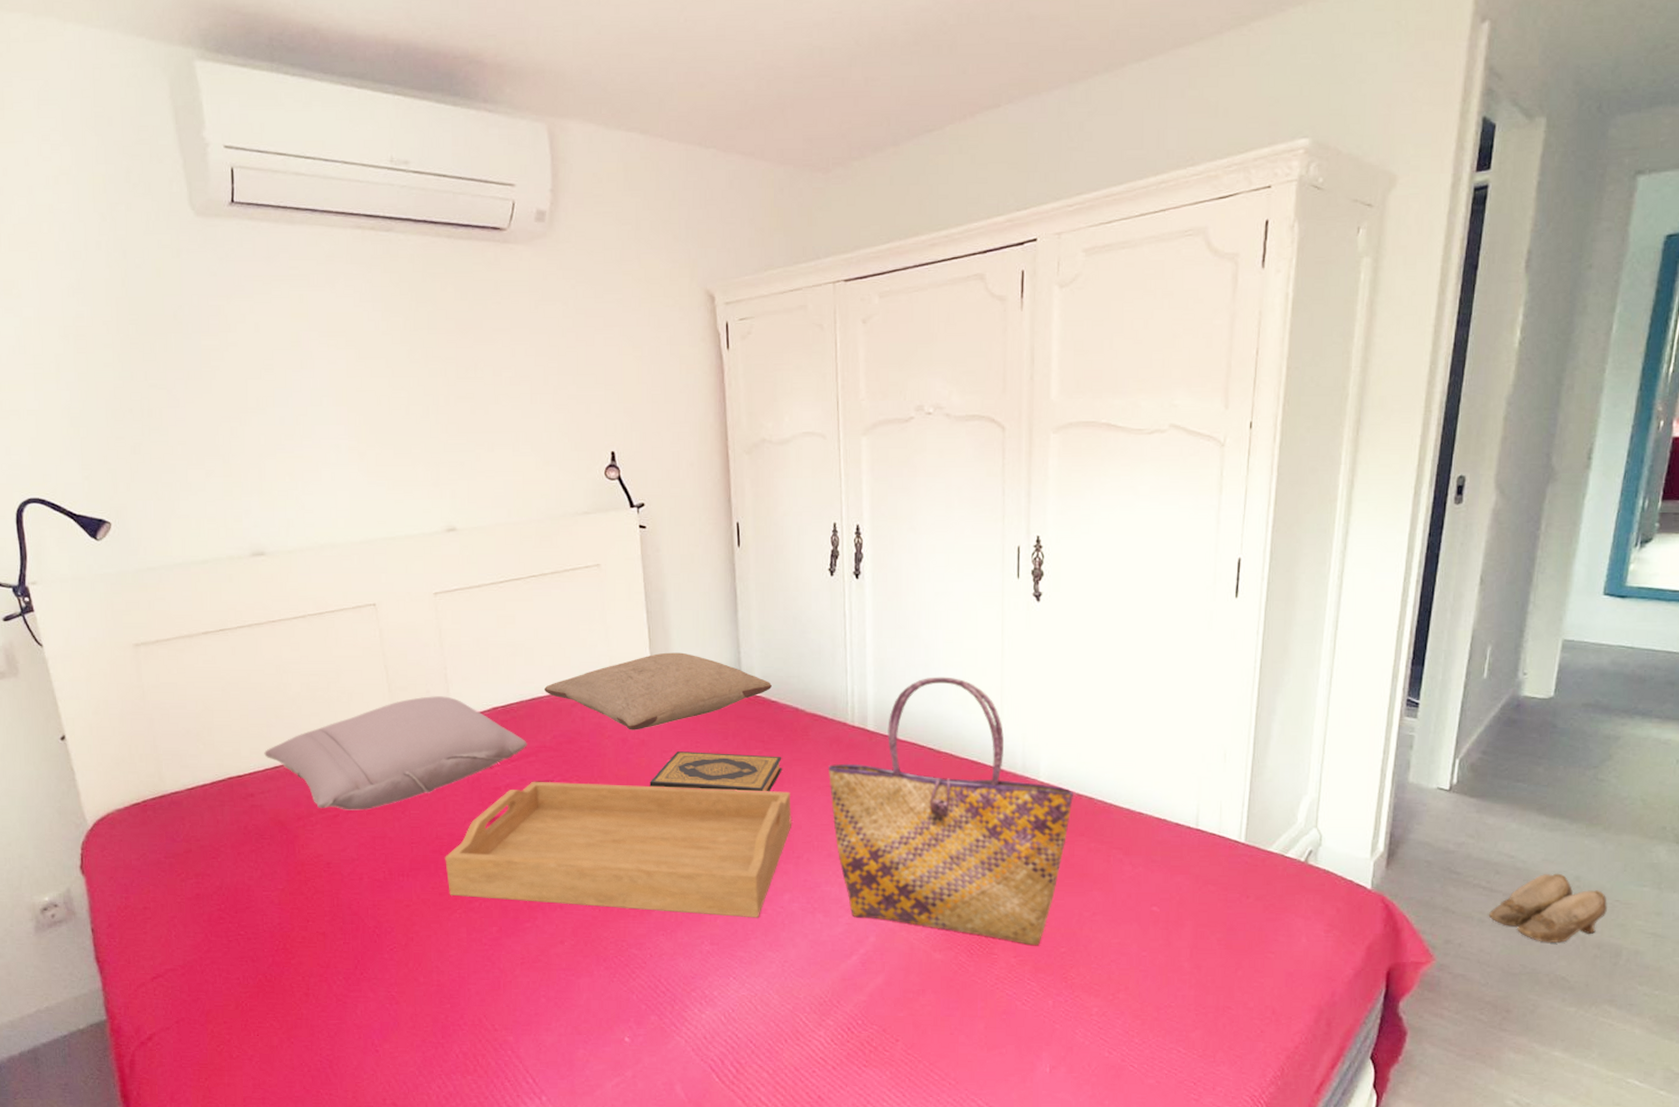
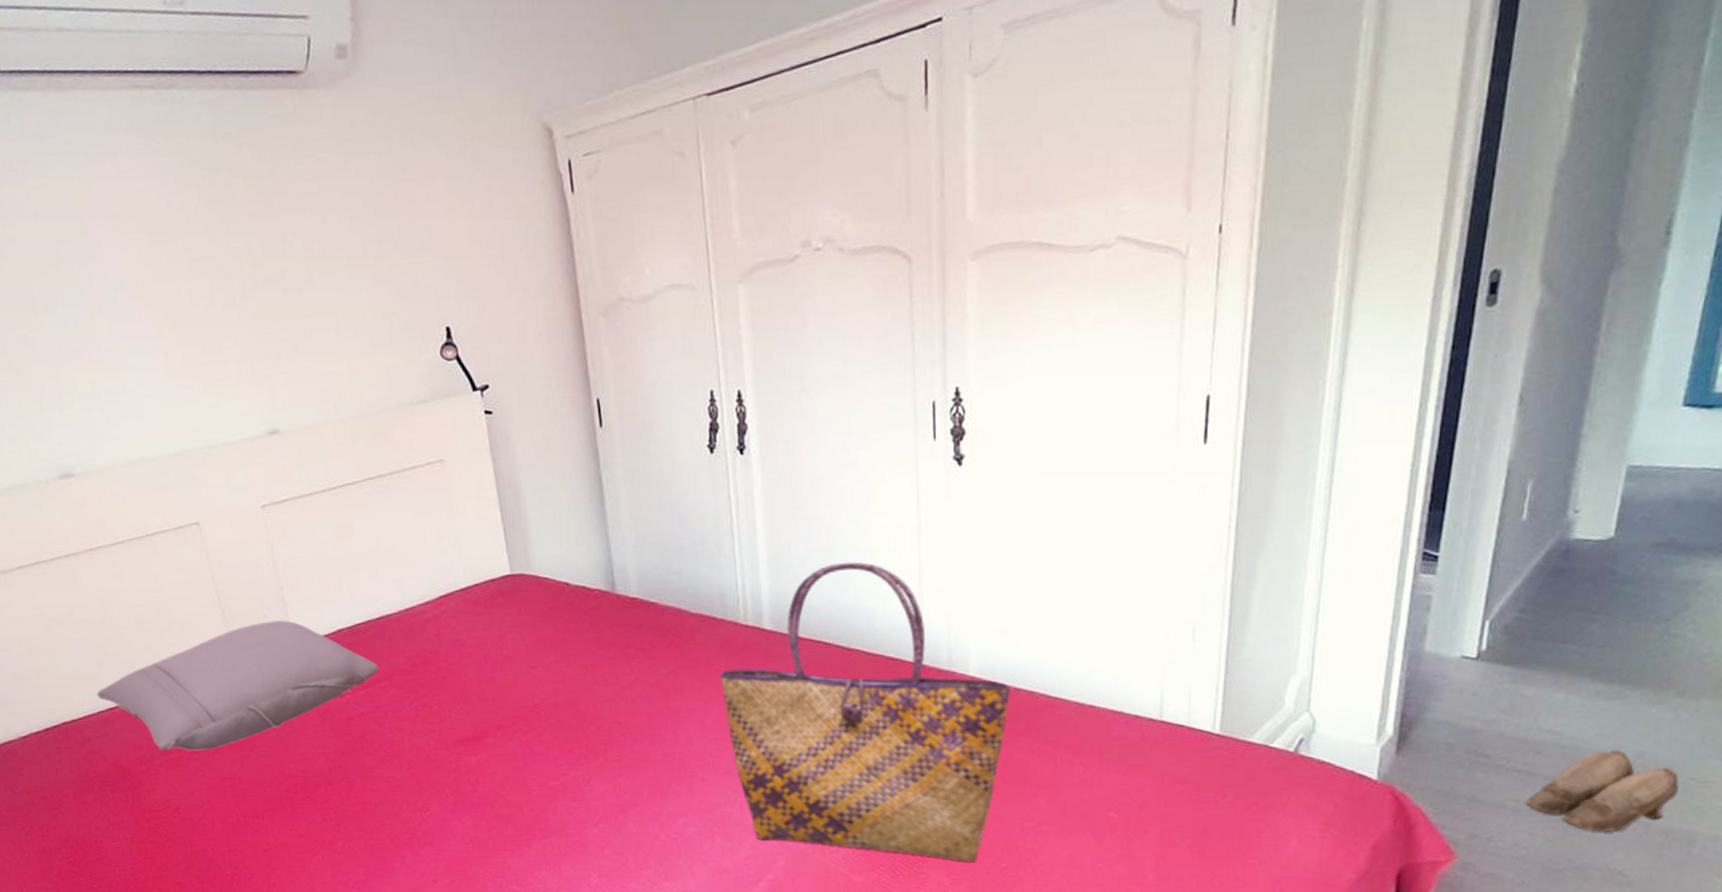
serving tray: present [445,781,793,918] -> none [300,704,683,846]
pillow: present [543,652,772,730] -> none [392,554,650,646]
hardback book: present [649,751,782,792] -> none [518,664,667,708]

